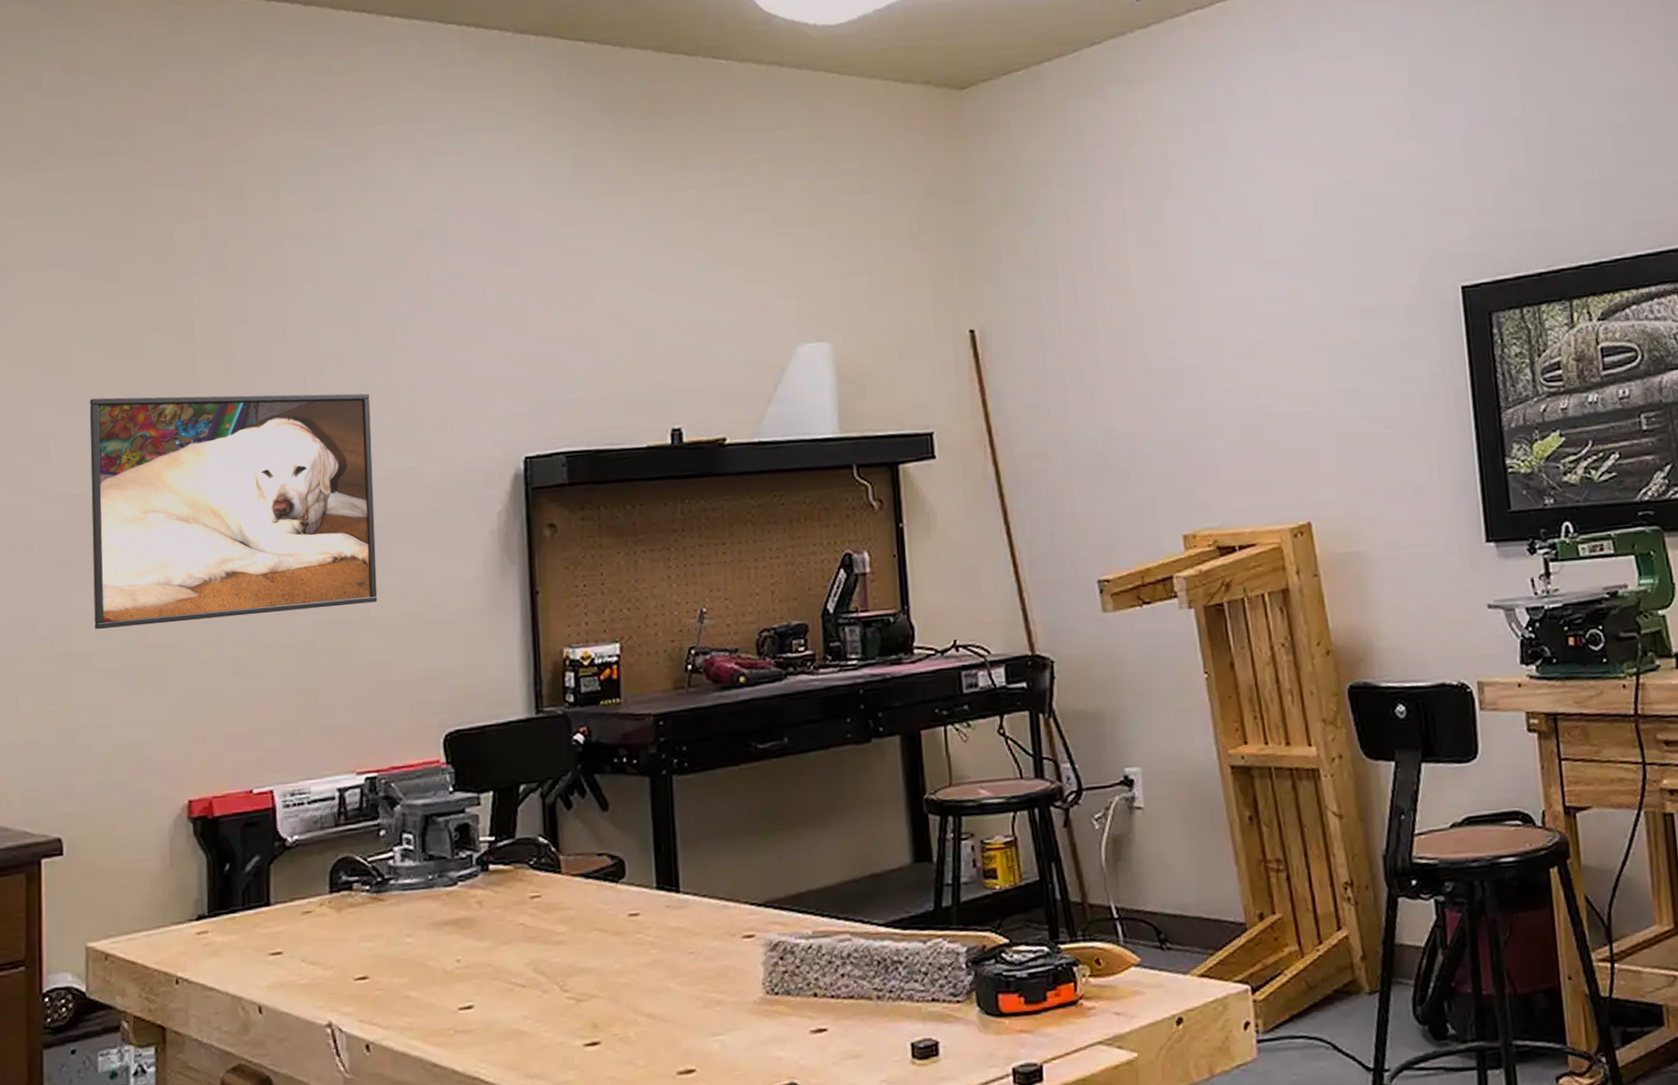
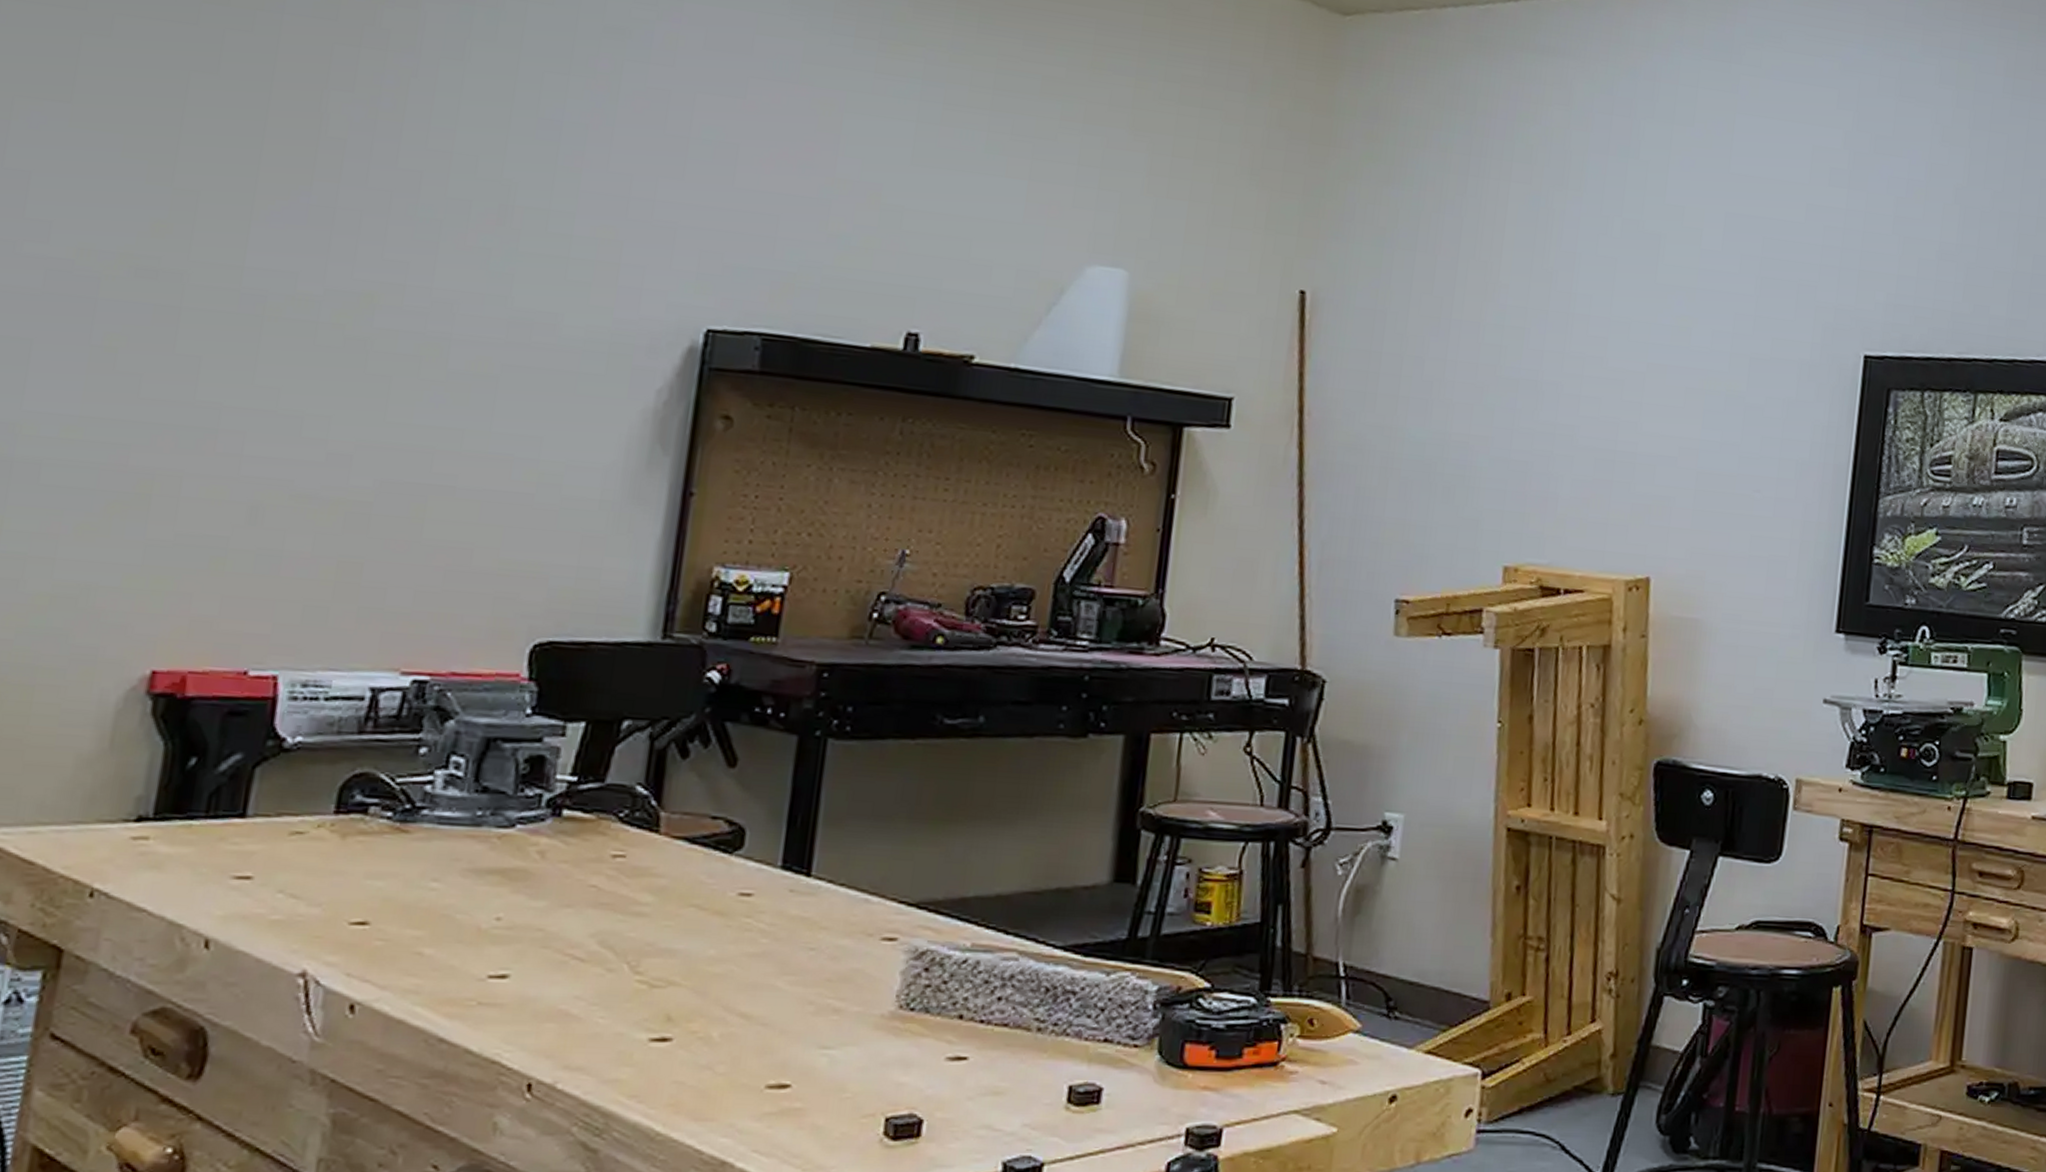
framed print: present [89,393,378,629] -> none [53,140,509,469]

